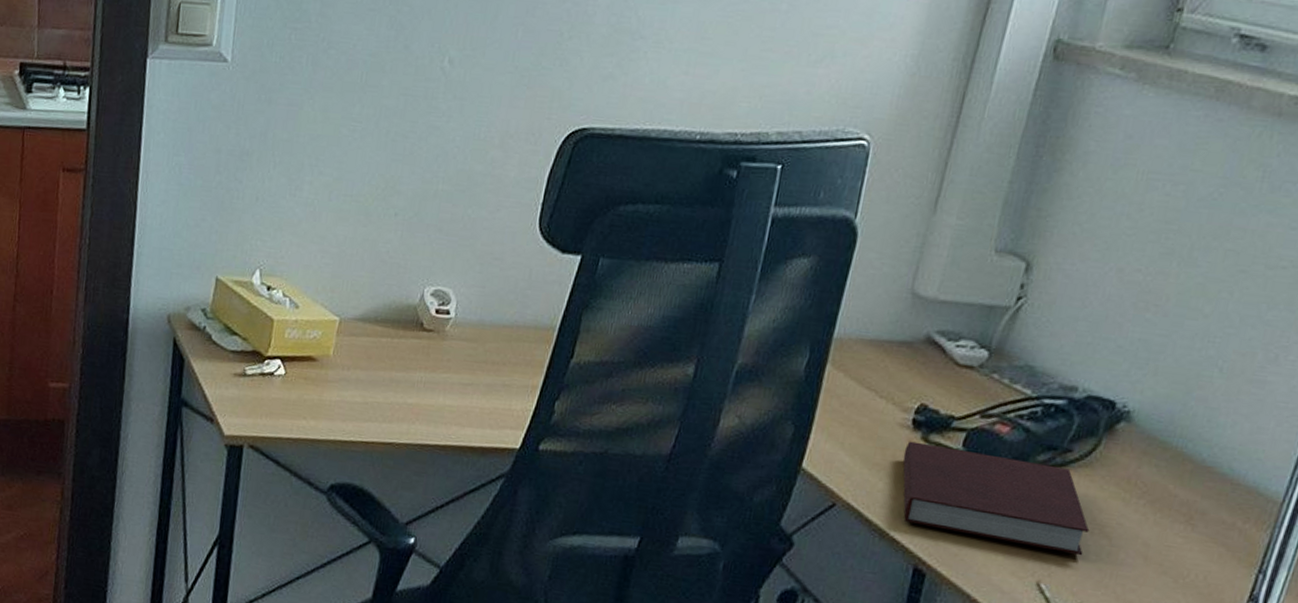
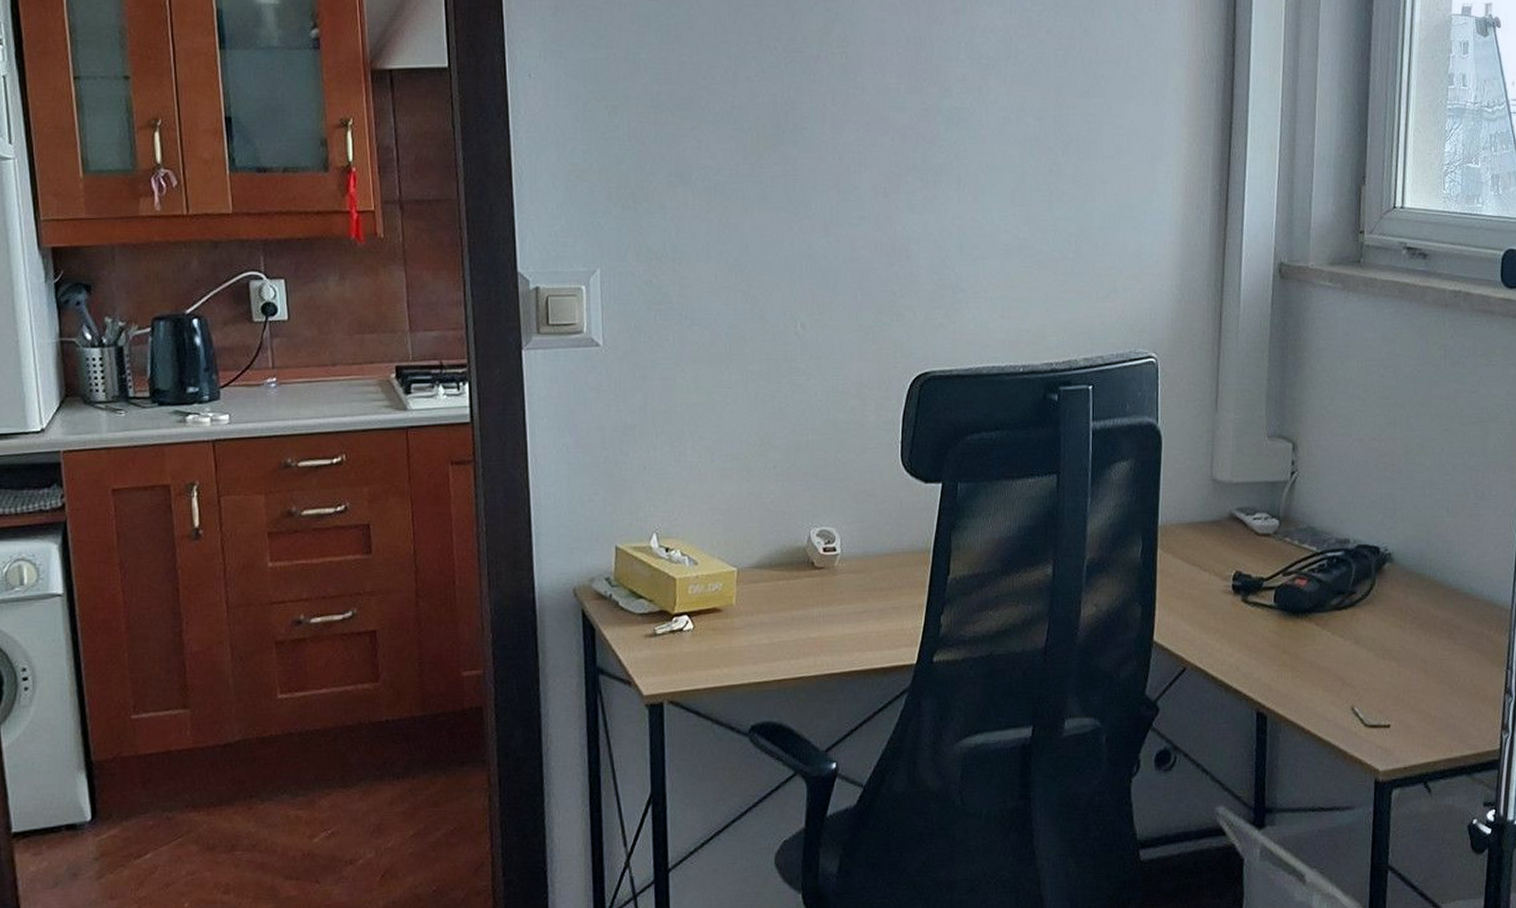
notebook: present [903,441,1090,555] -> none [1231,604,1381,678]

